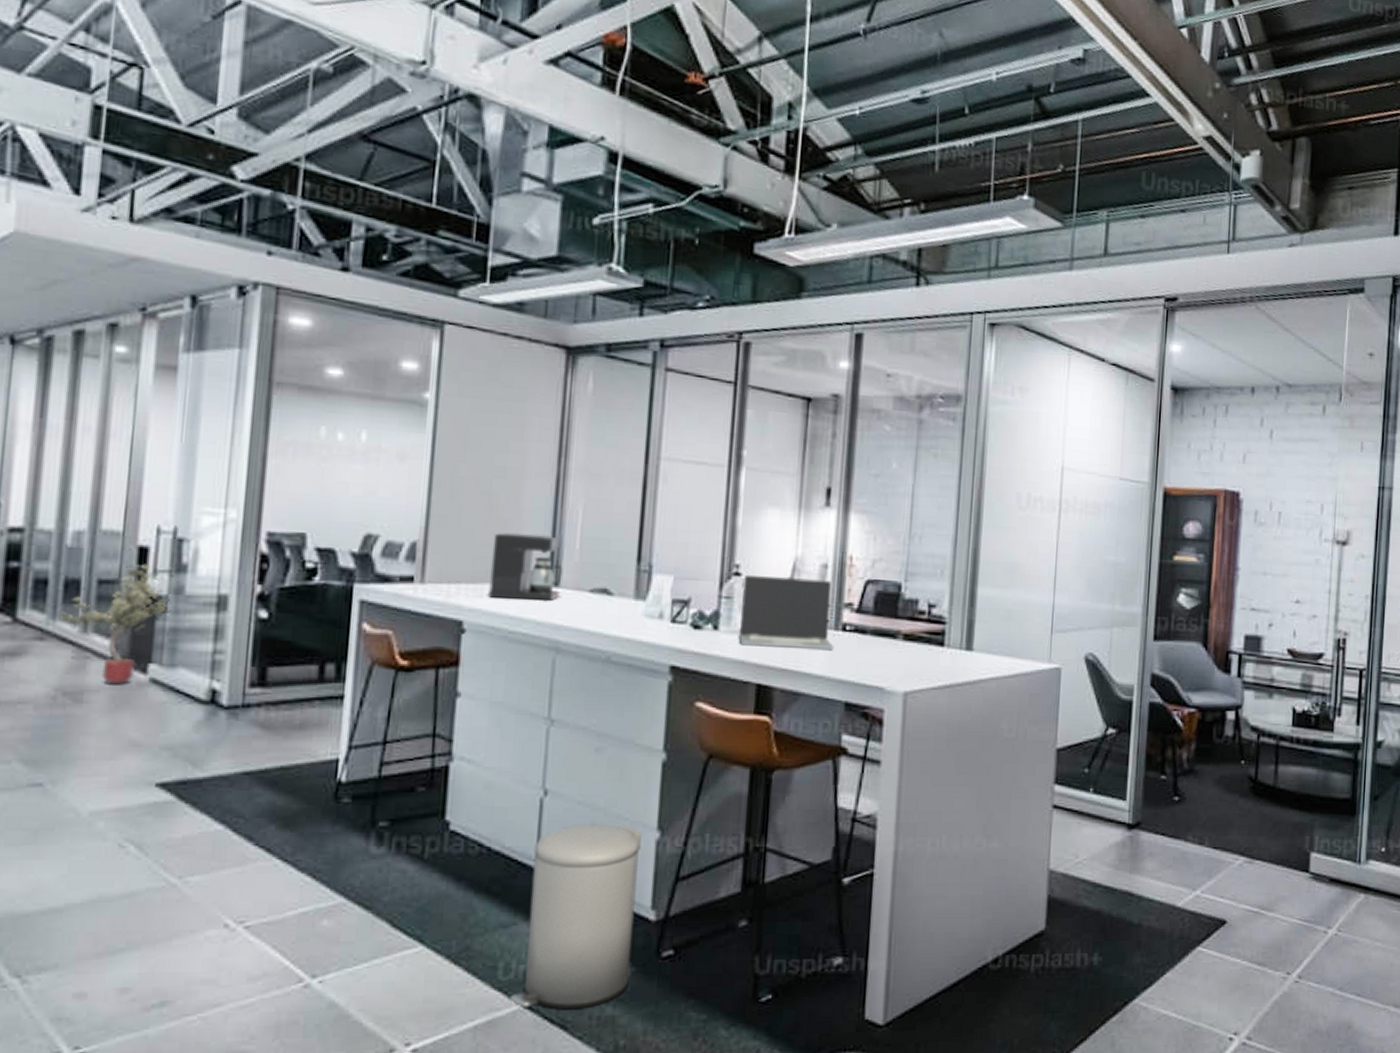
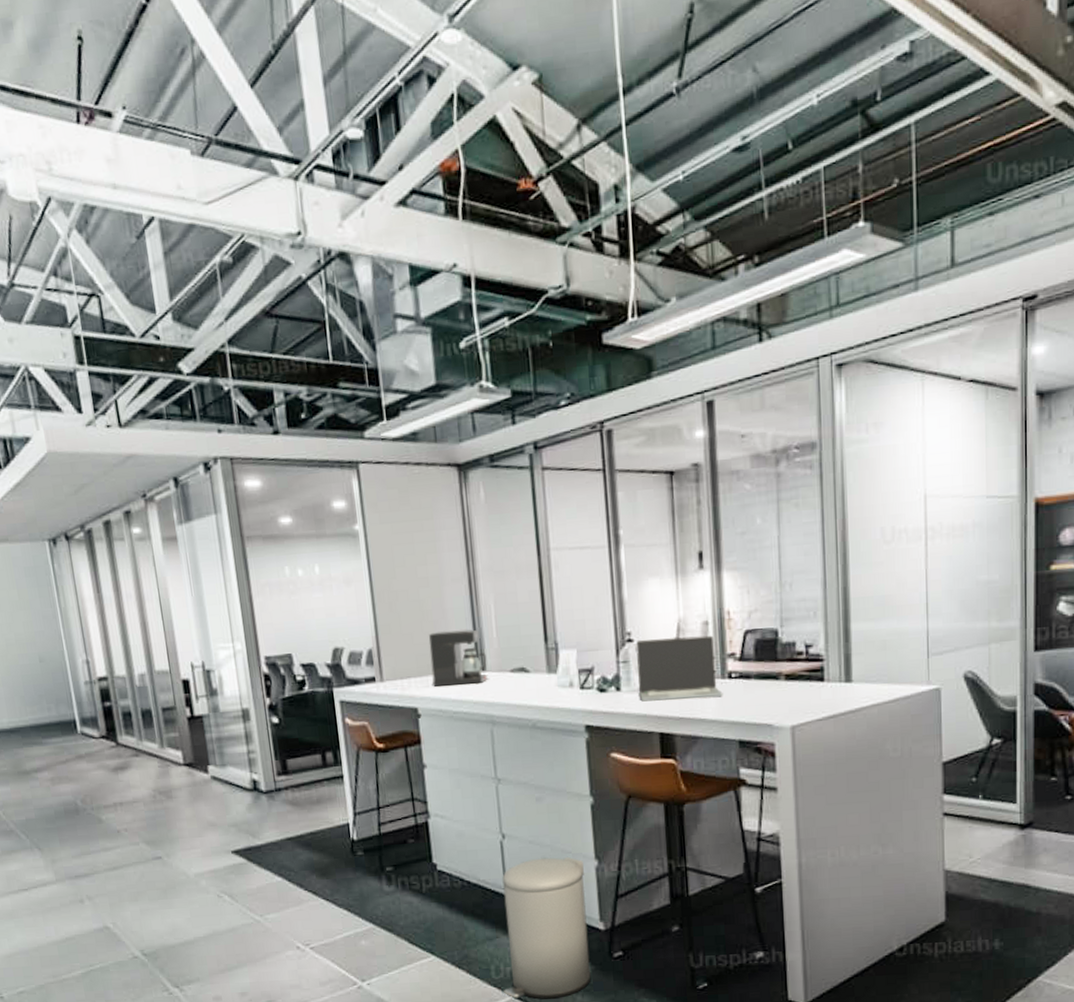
potted tree: present [58,563,172,685] -> none [143,692,214,784]

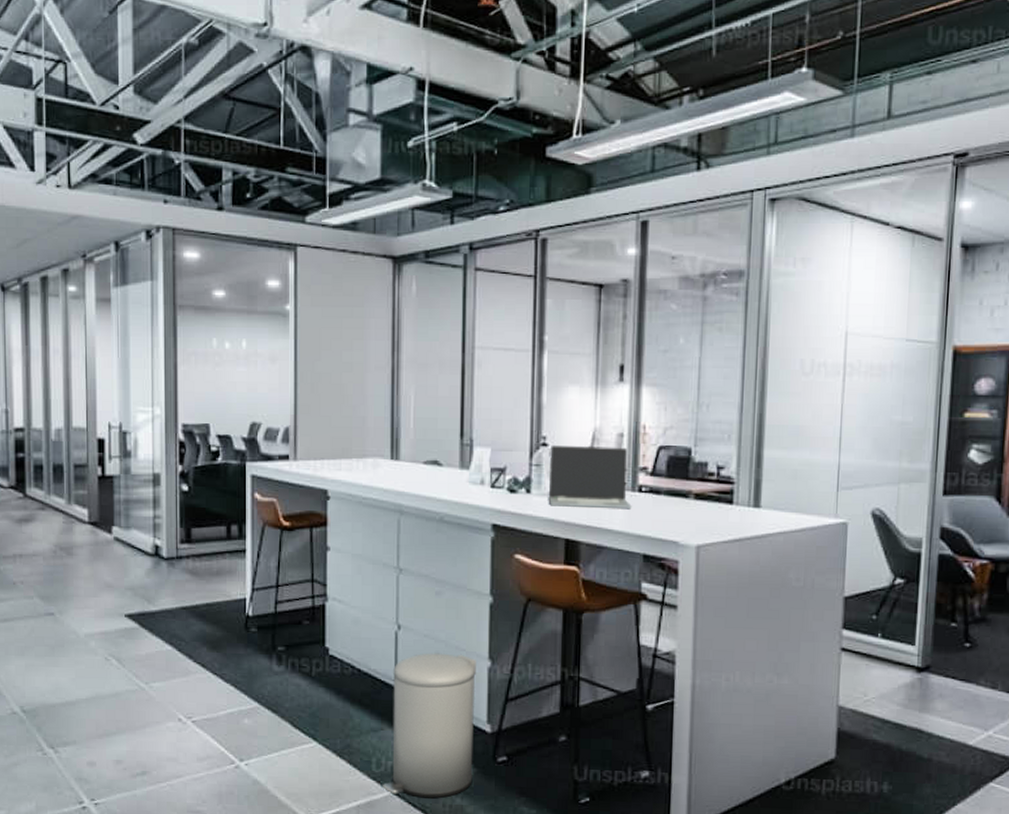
coffee maker: present [428,629,487,688] -> none [345,416,401,473]

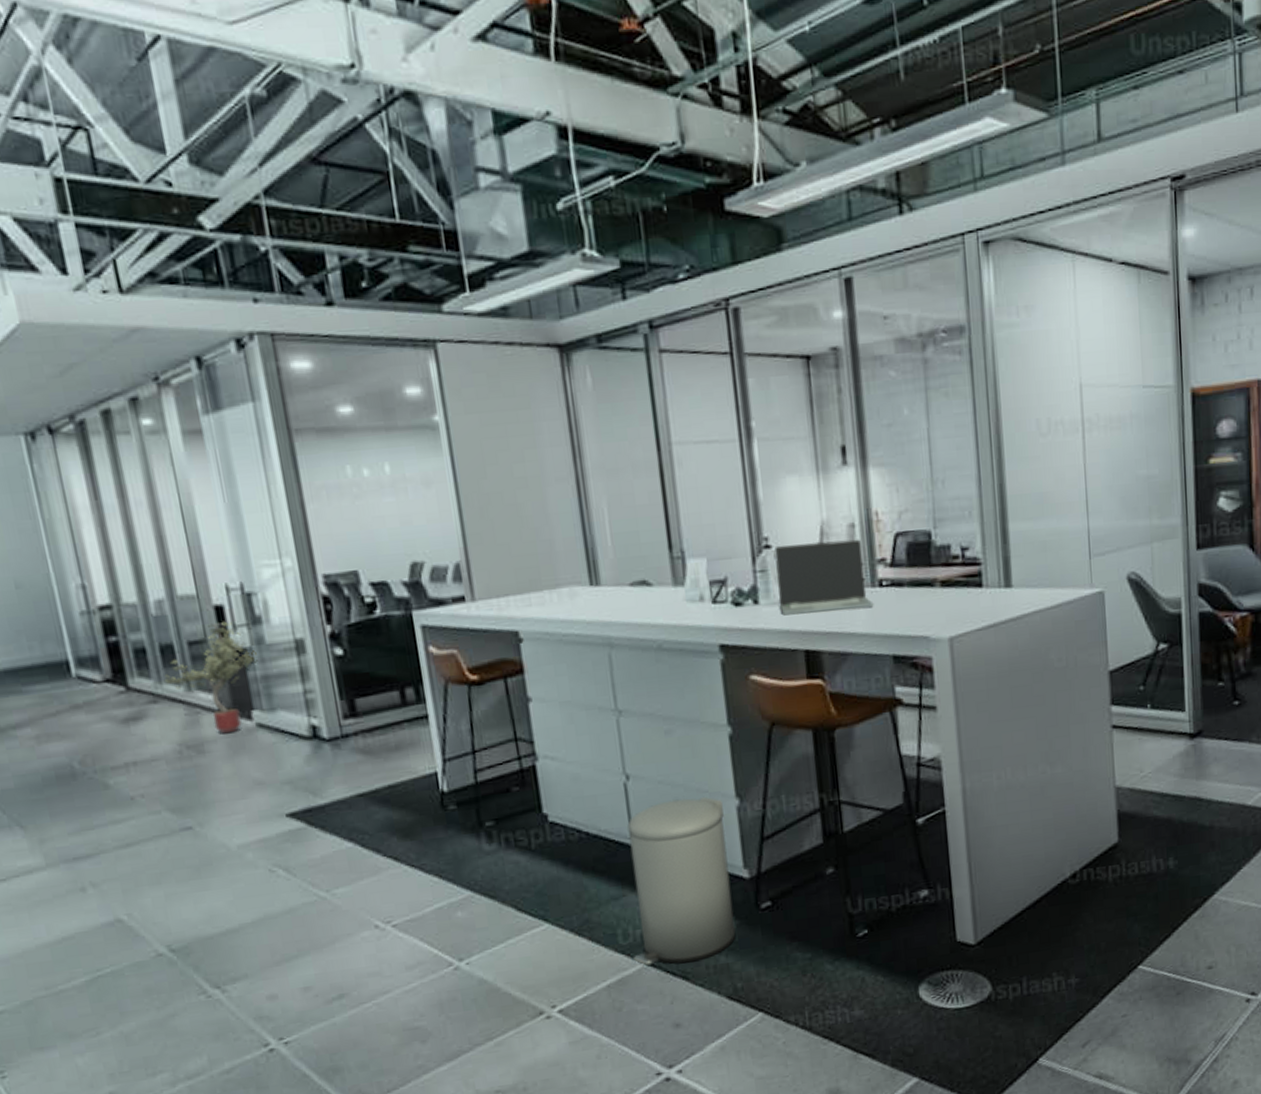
potted tree: none [52,451,123,542] -> present [163,621,258,734]

